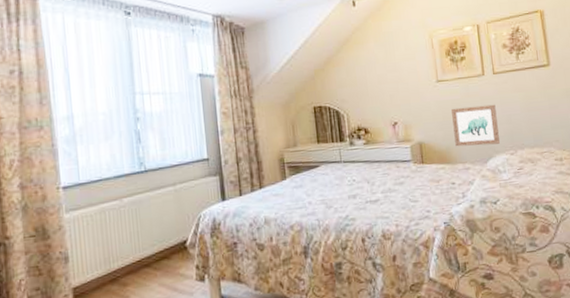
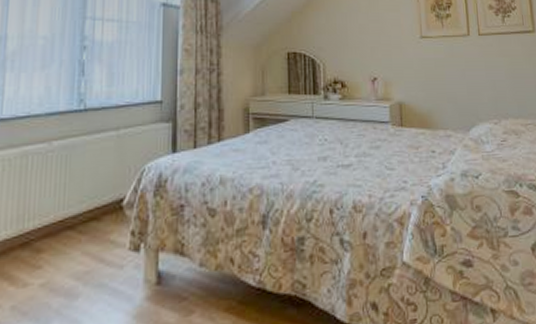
wall art: present [451,104,500,147] -> none [435,67,483,112]

